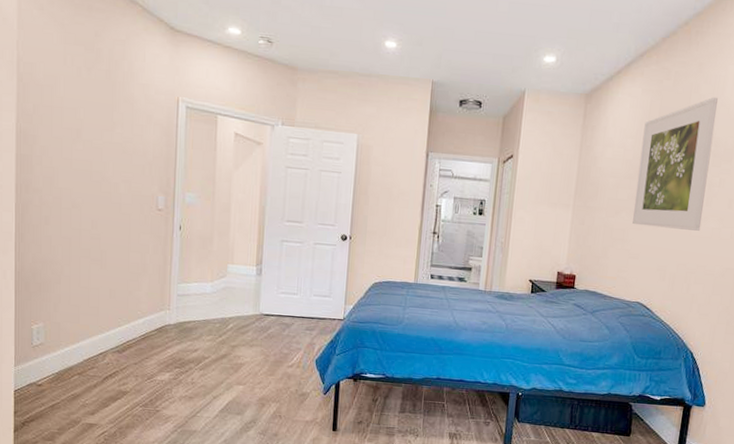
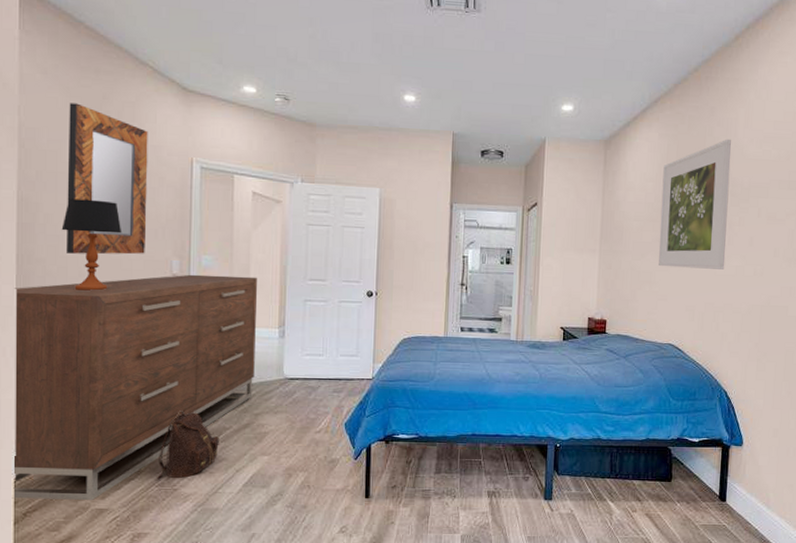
dresser: none [12,210,238,416] -> present [12,274,258,501]
table lamp: none [56,132,112,222] -> present [61,198,122,291]
home mirror: none [61,39,137,189] -> present [66,103,148,255]
backpack: none [141,337,199,401] -> present [157,409,219,480]

